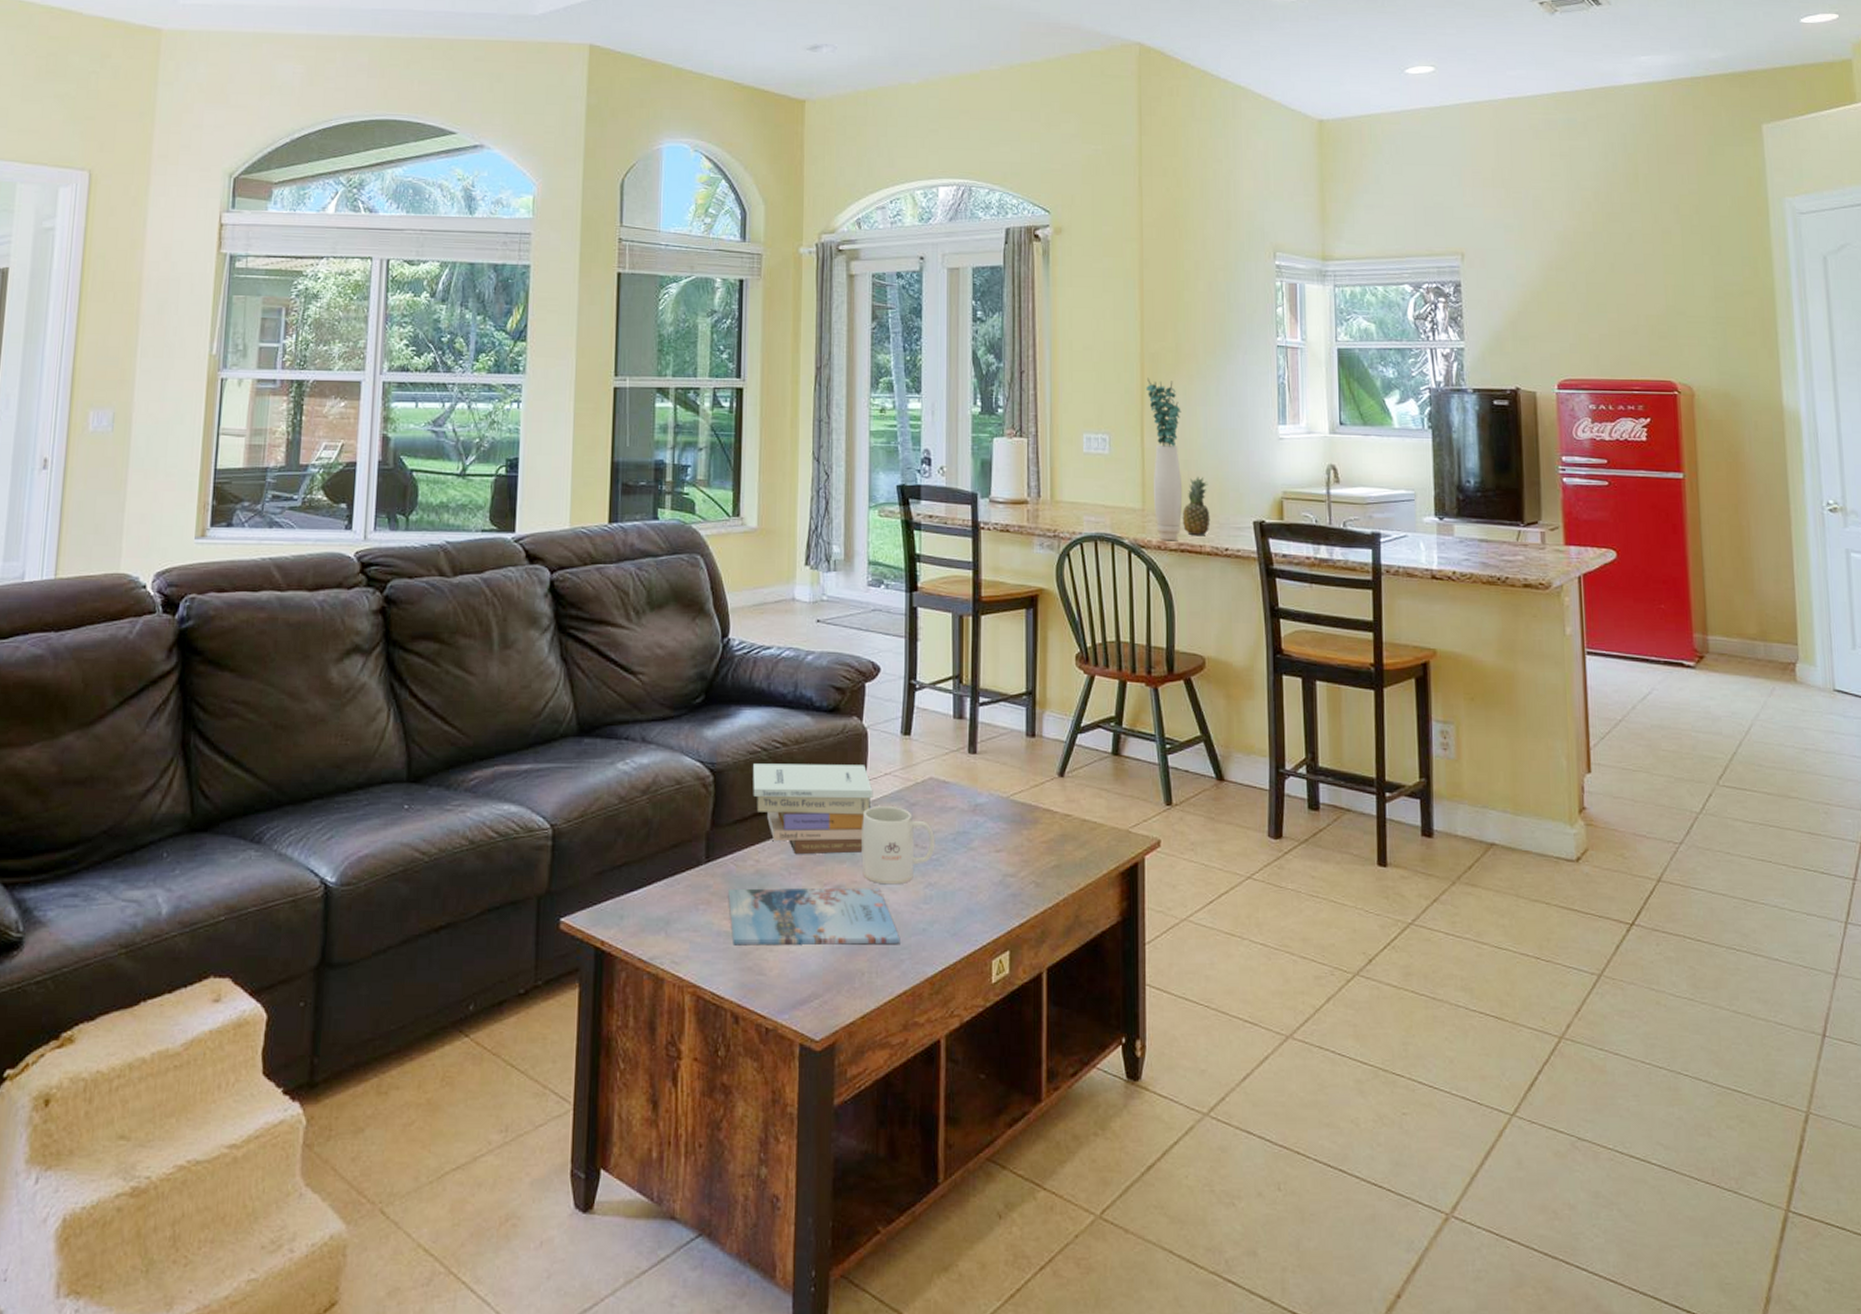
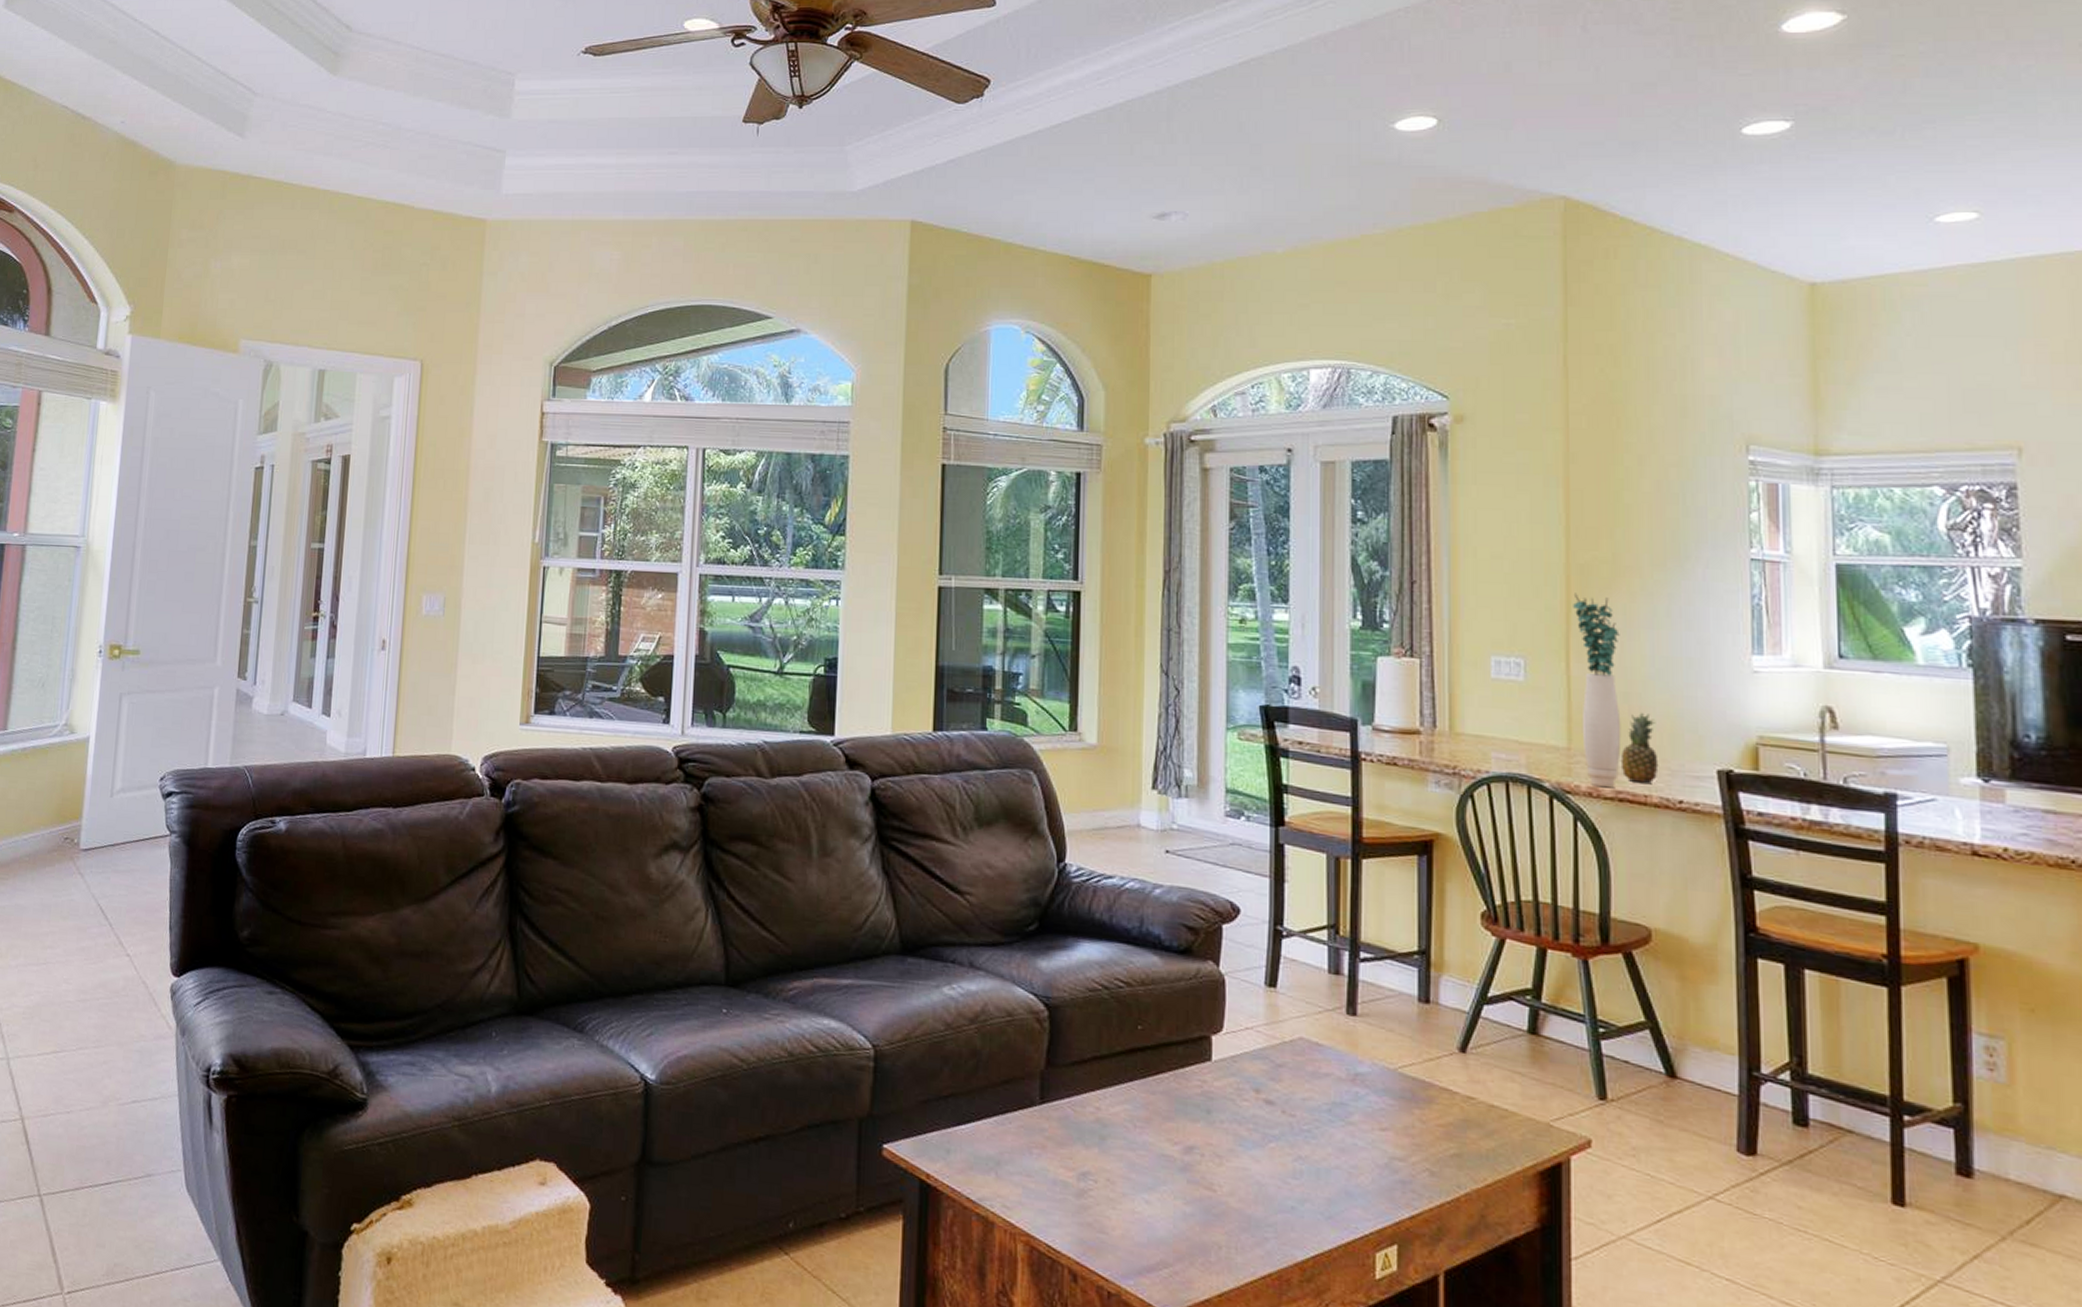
magazine: present [728,887,900,946] -> none [1065,1136,1264,1220]
books: present [753,763,873,855] -> none [1092,1002,1232,1113]
mug: present [860,805,936,885] -> none [1217,1062,1307,1154]

